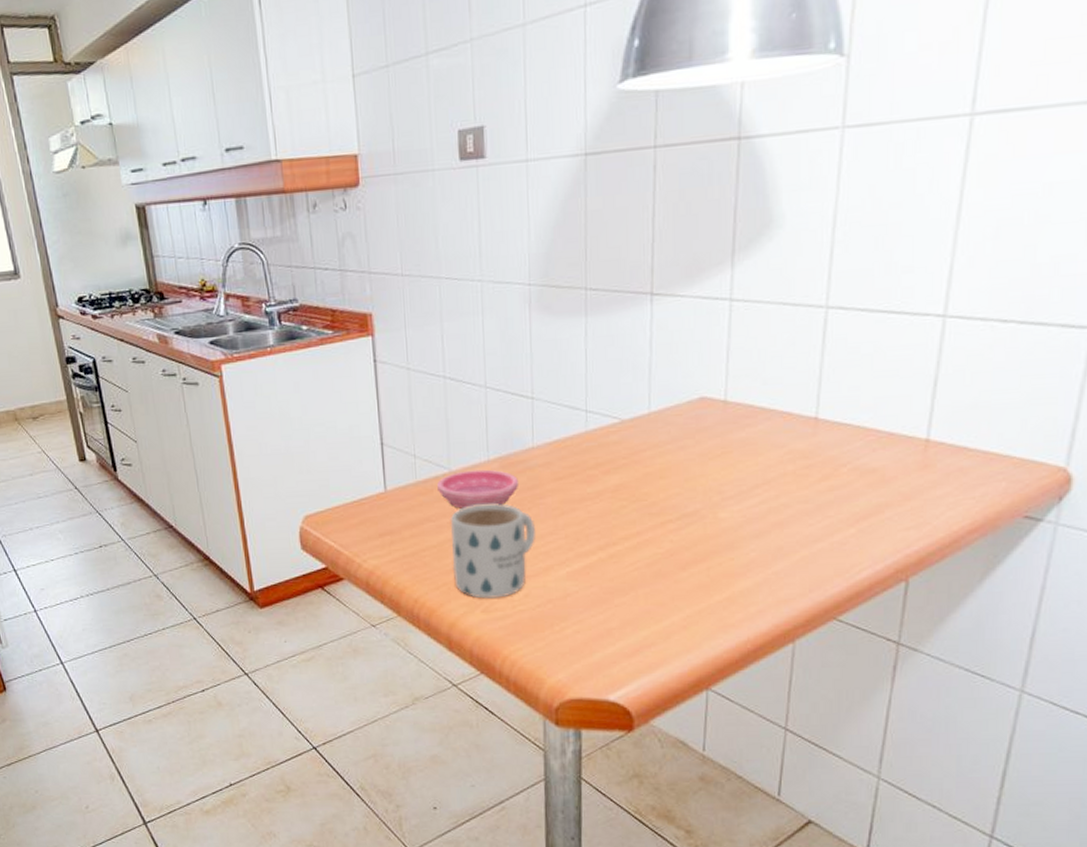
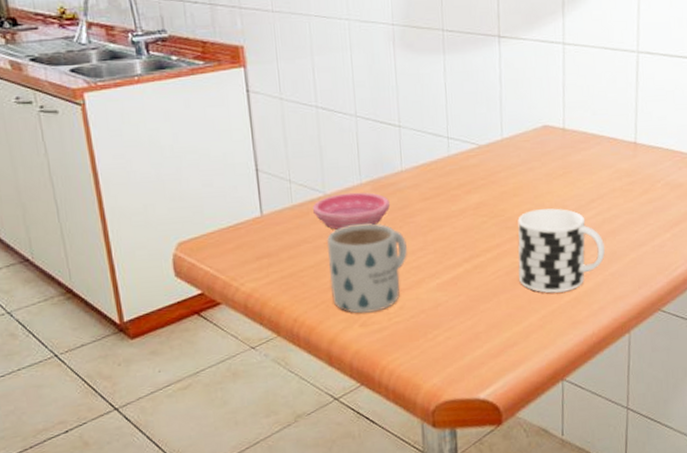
cup: none [661,493,768,591] -> present [518,208,605,294]

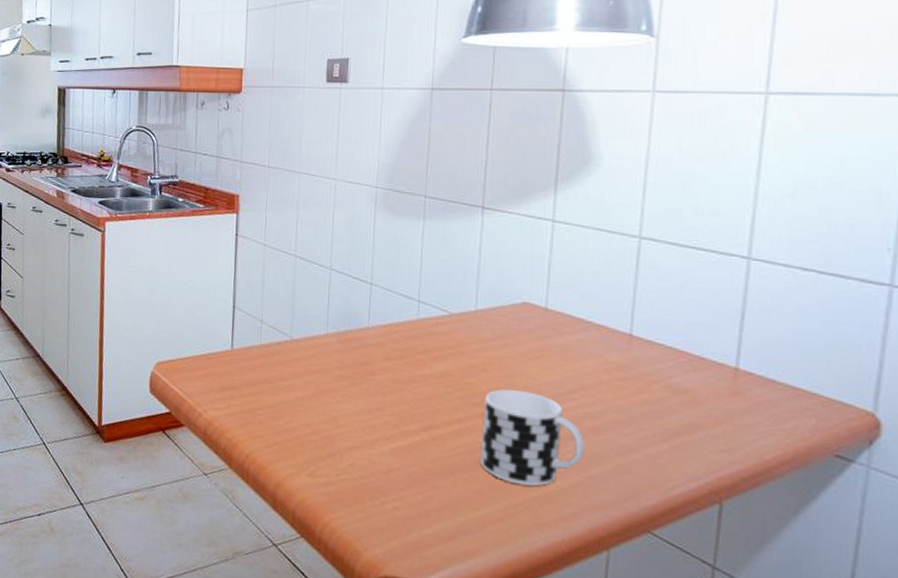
saucer: present [313,192,390,230] -> none [279,340,352,376]
mug: present [326,223,407,314] -> none [284,372,364,465]

